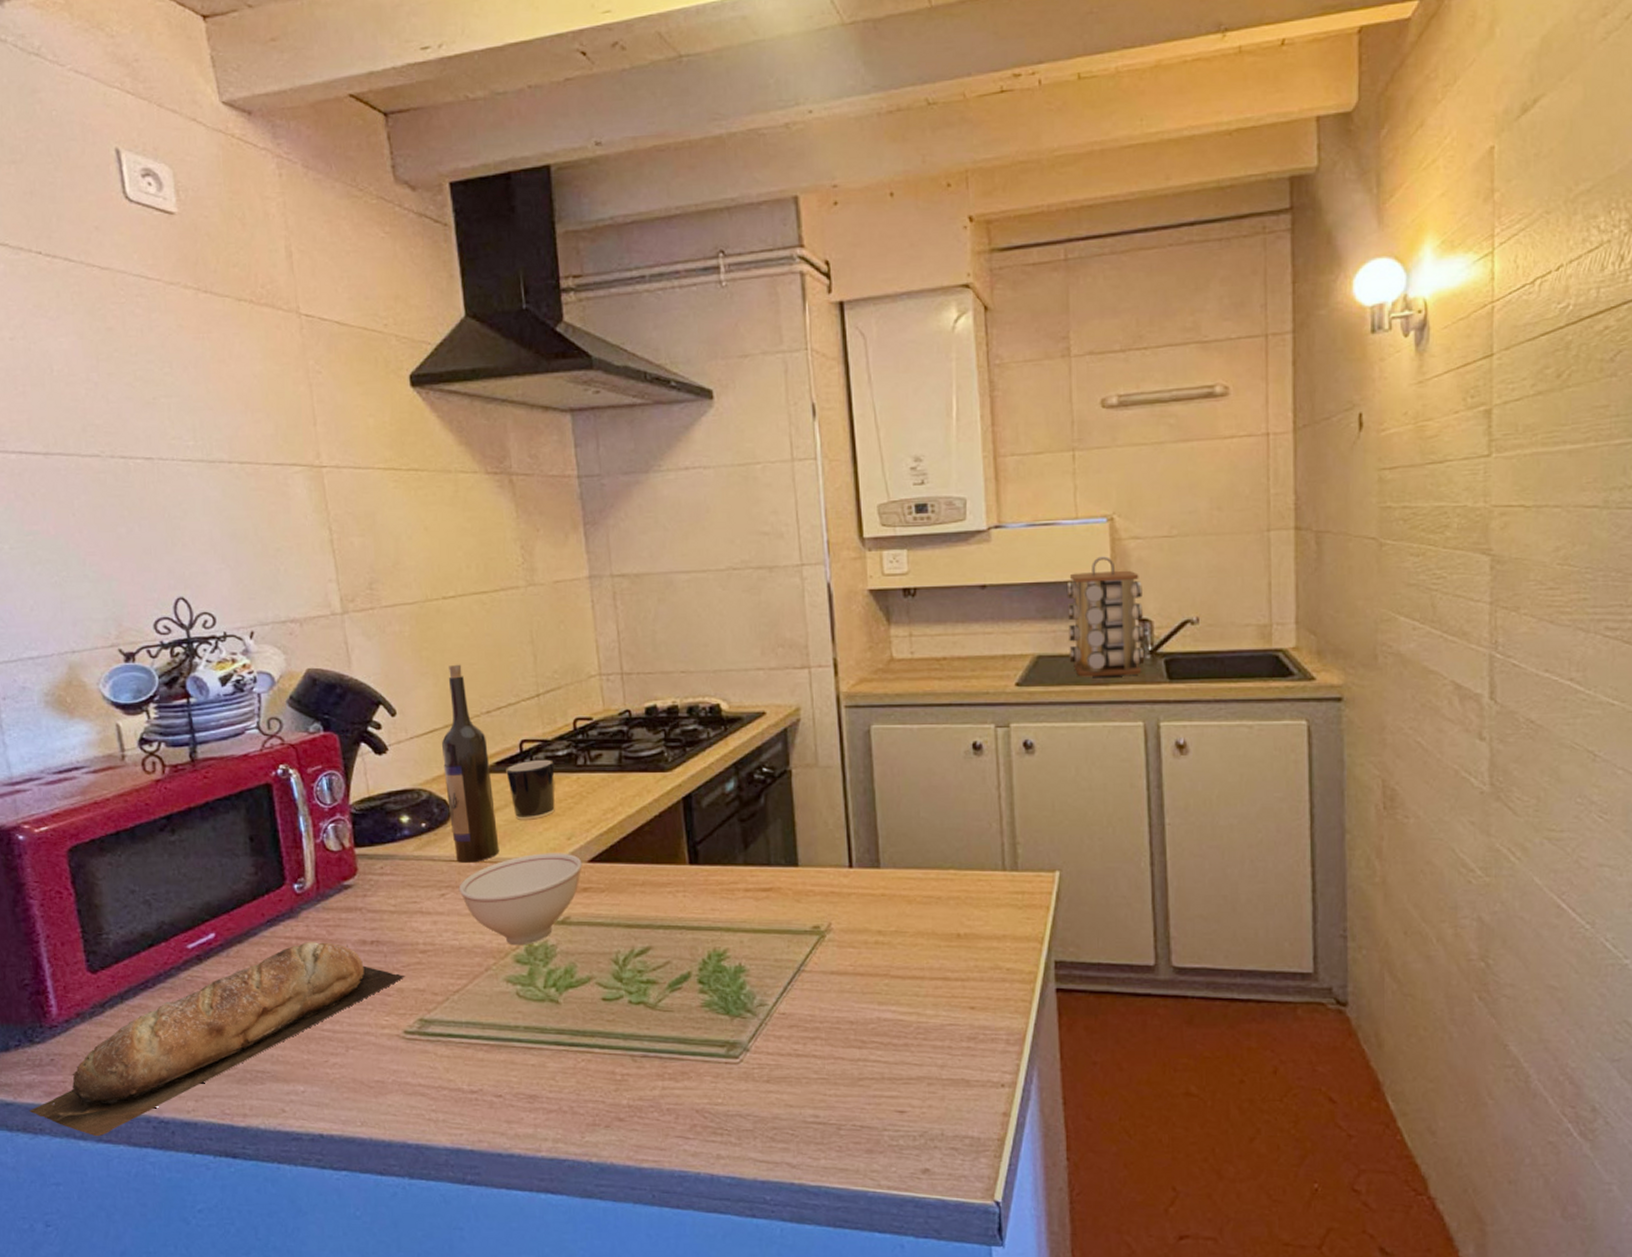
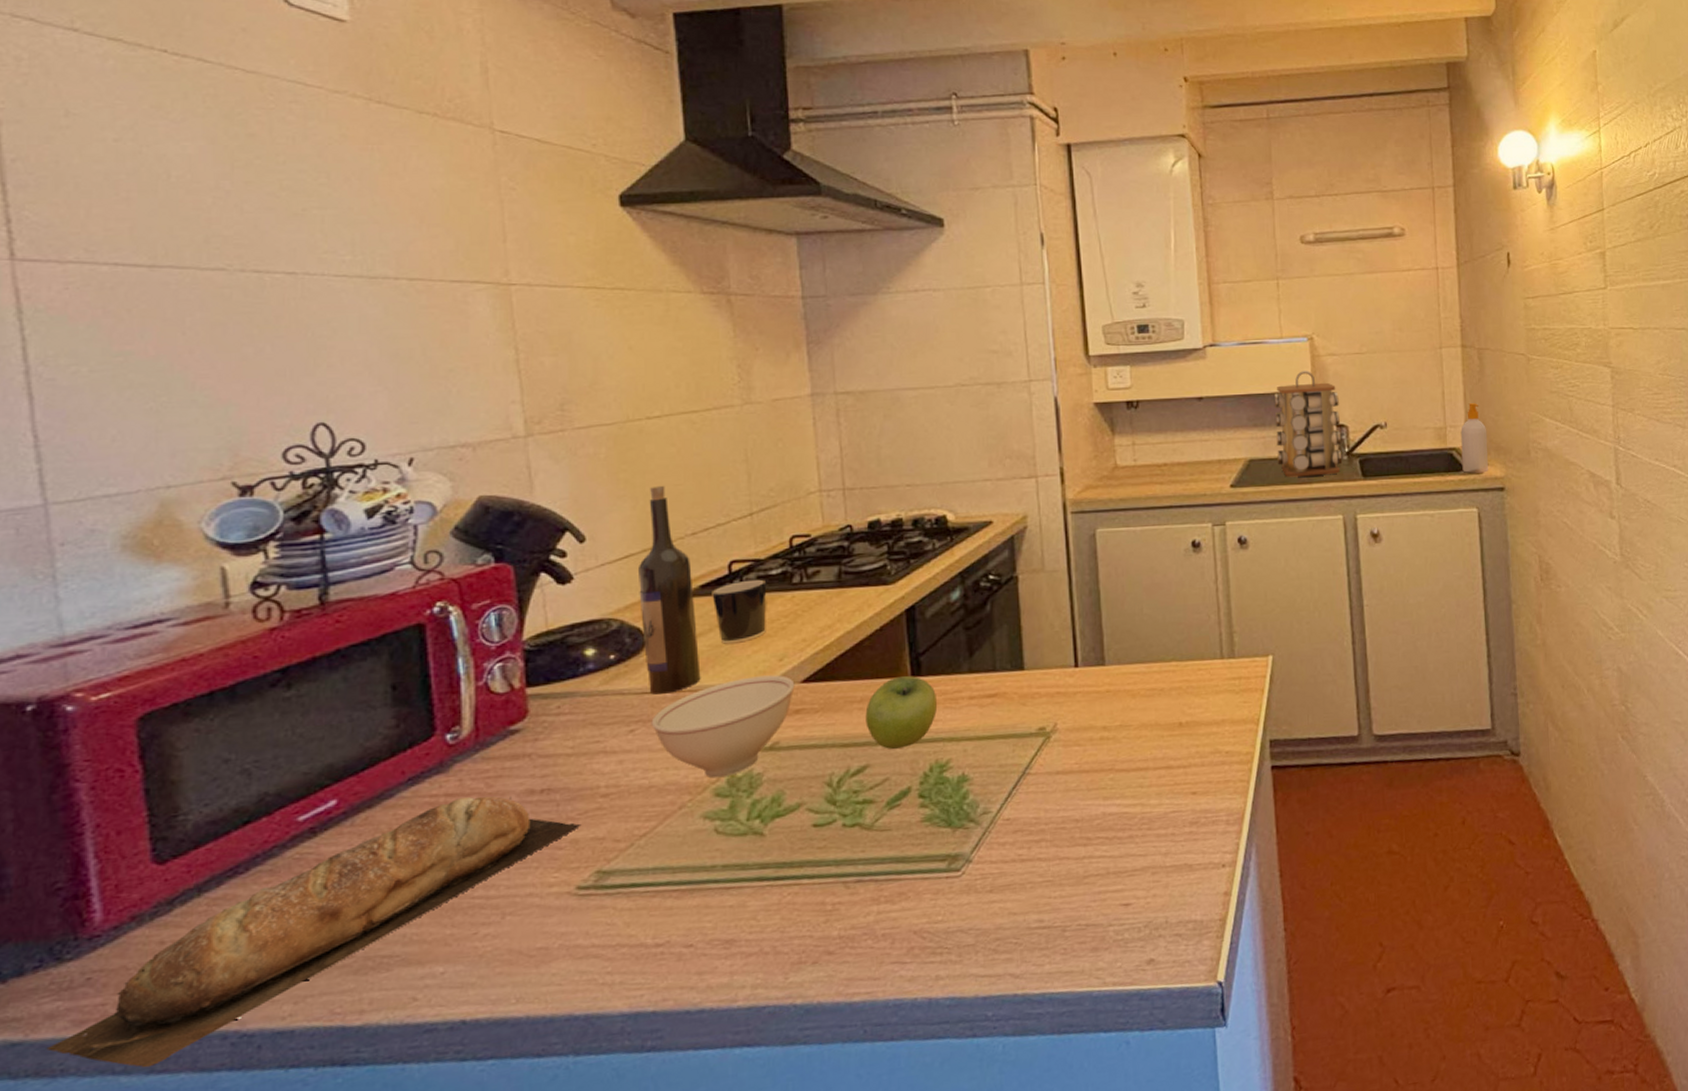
fruit: none [647,863,715,933] -> present [865,675,938,749]
soap bottle: none [1290,597,1324,680] -> present [1460,403,1489,474]

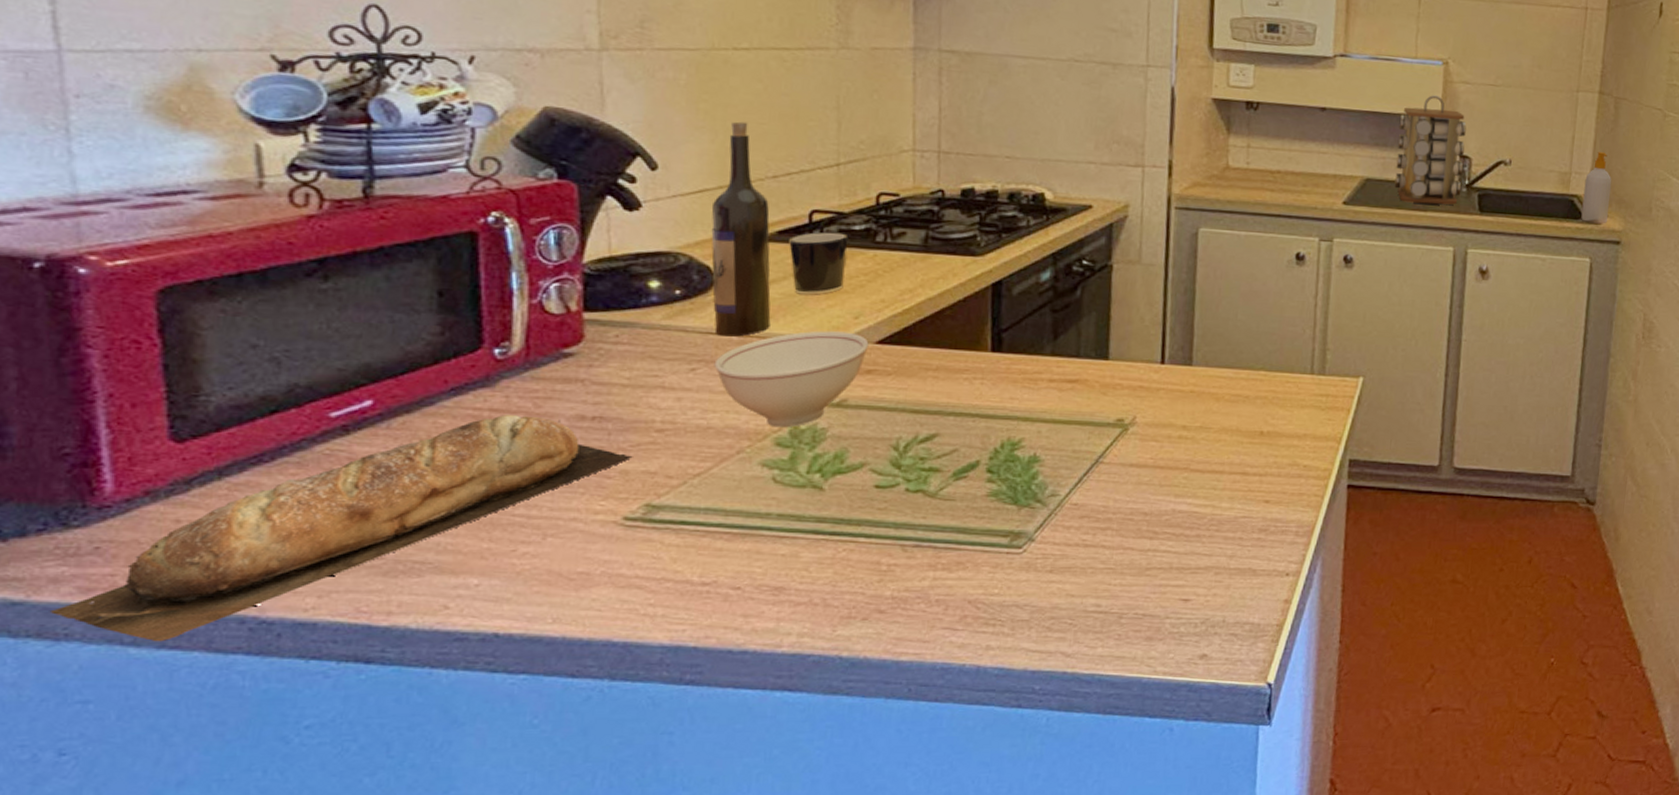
fruit: present [865,675,938,749] -> none [939,349,1016,421]

